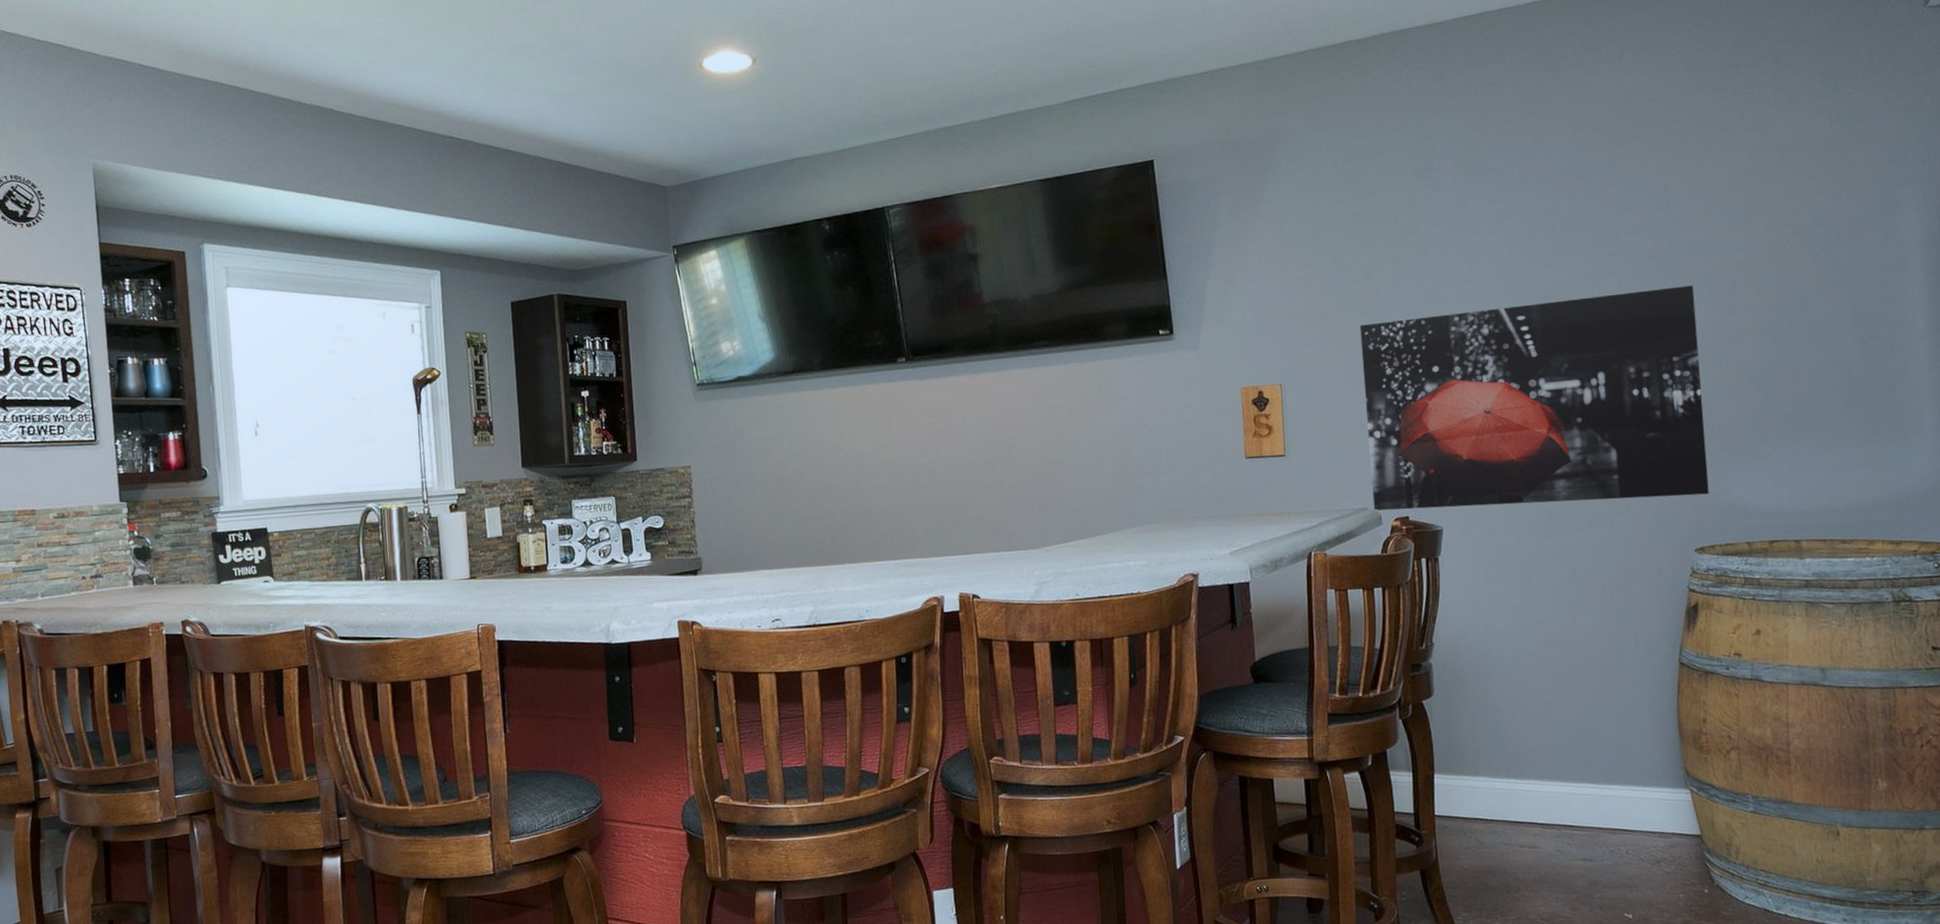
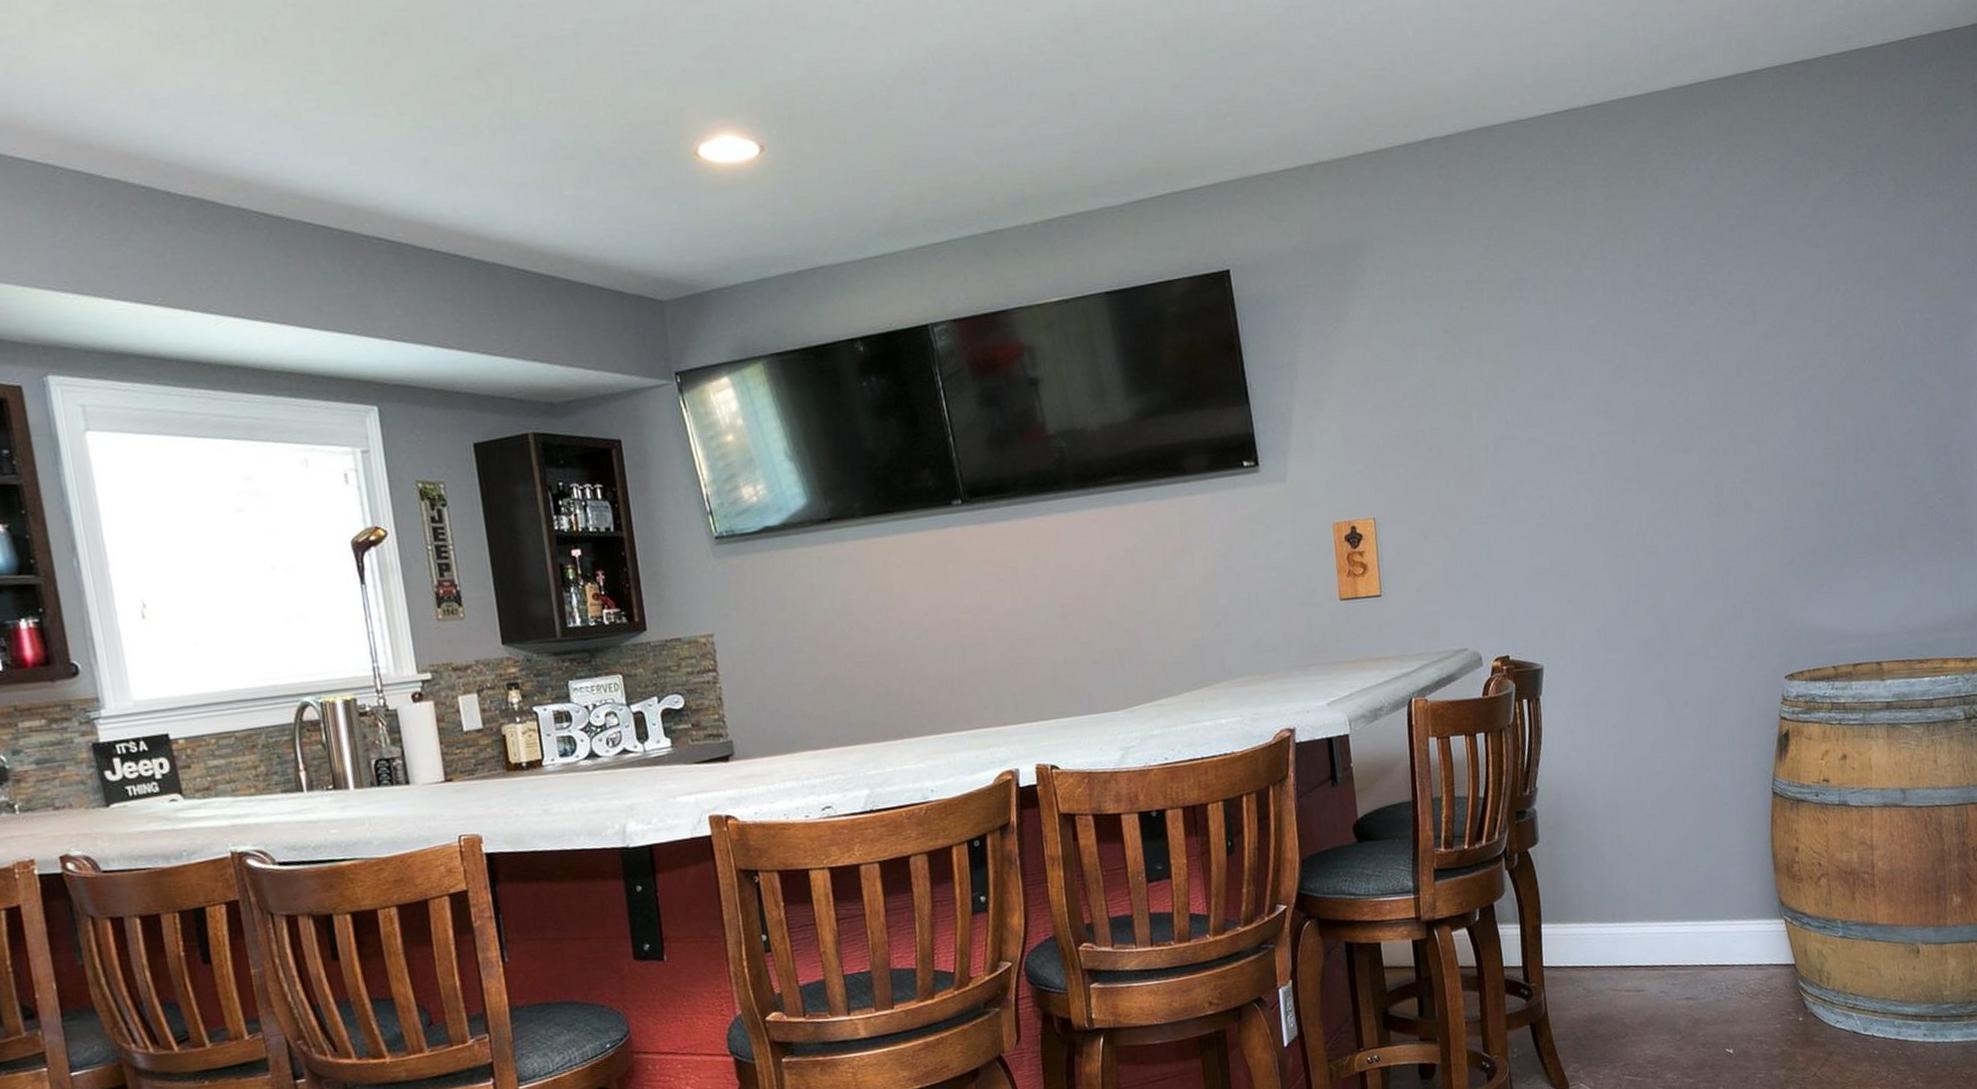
wall art: present [1360,285,1709,511] -> none [1453,403,1797,651]

